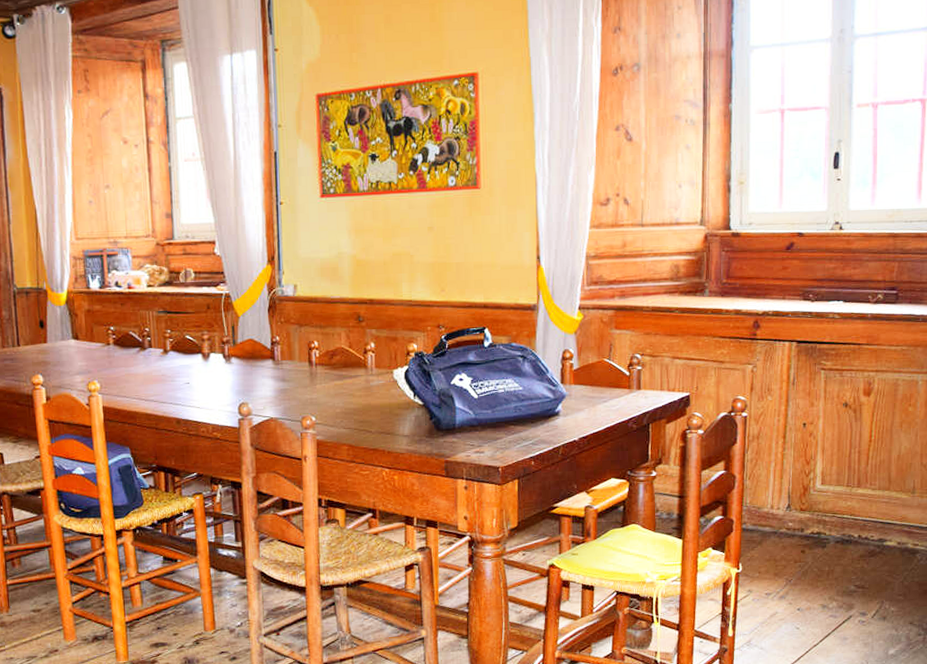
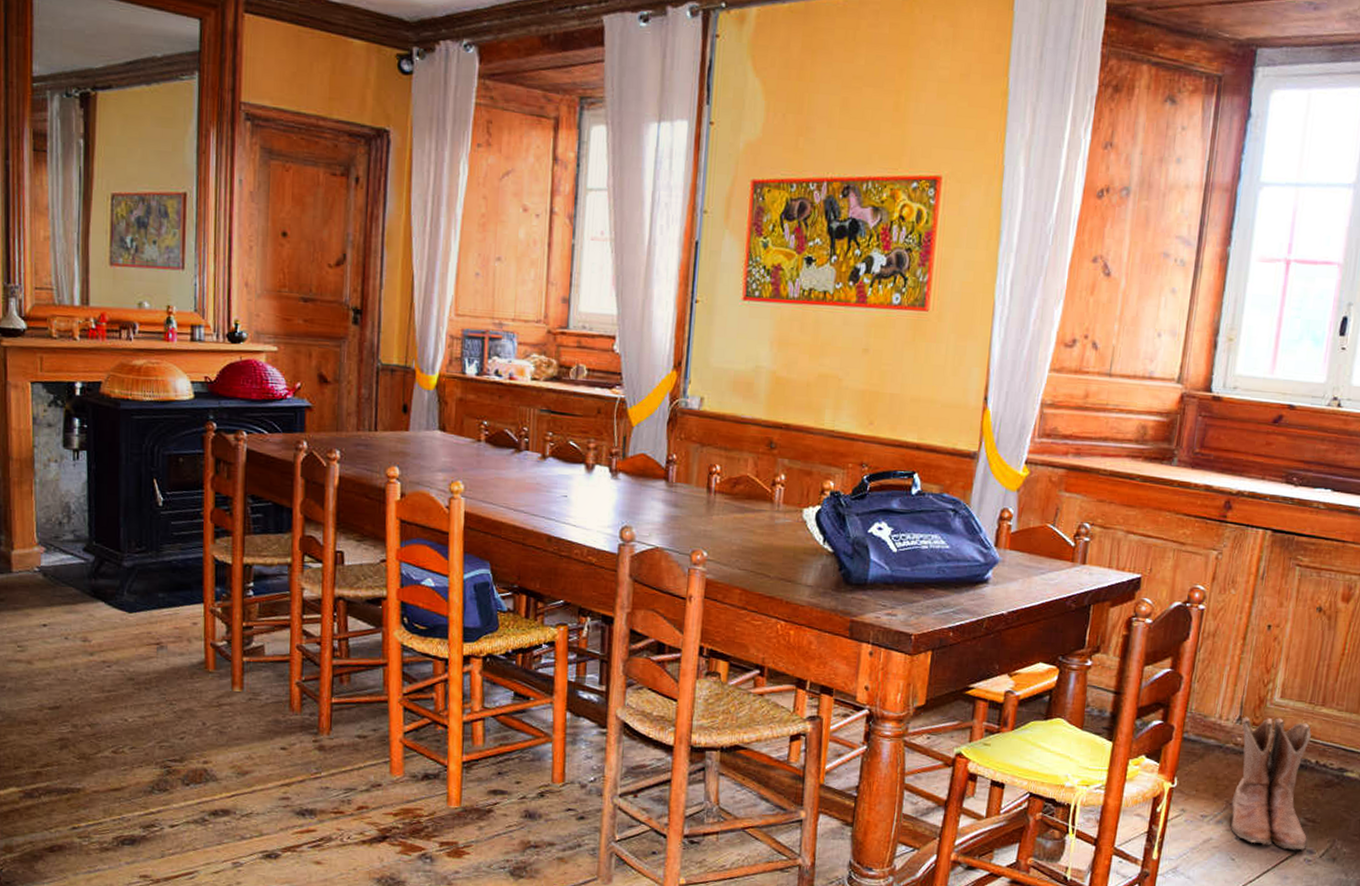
boots: none [790,502,859,615] -> present [1231,715,1311,851]

